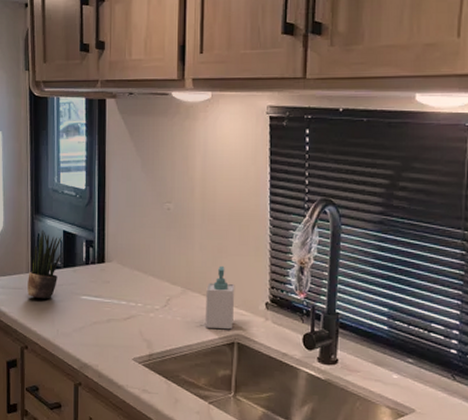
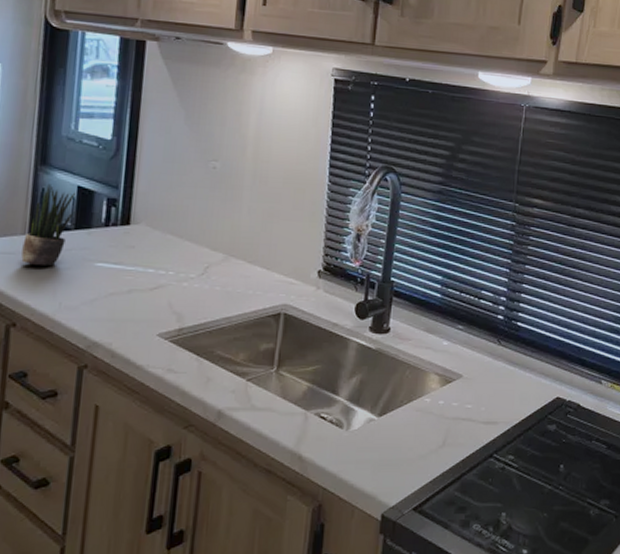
soap bottle: present [206,265,235,330] -> none [249,231,286,300]

